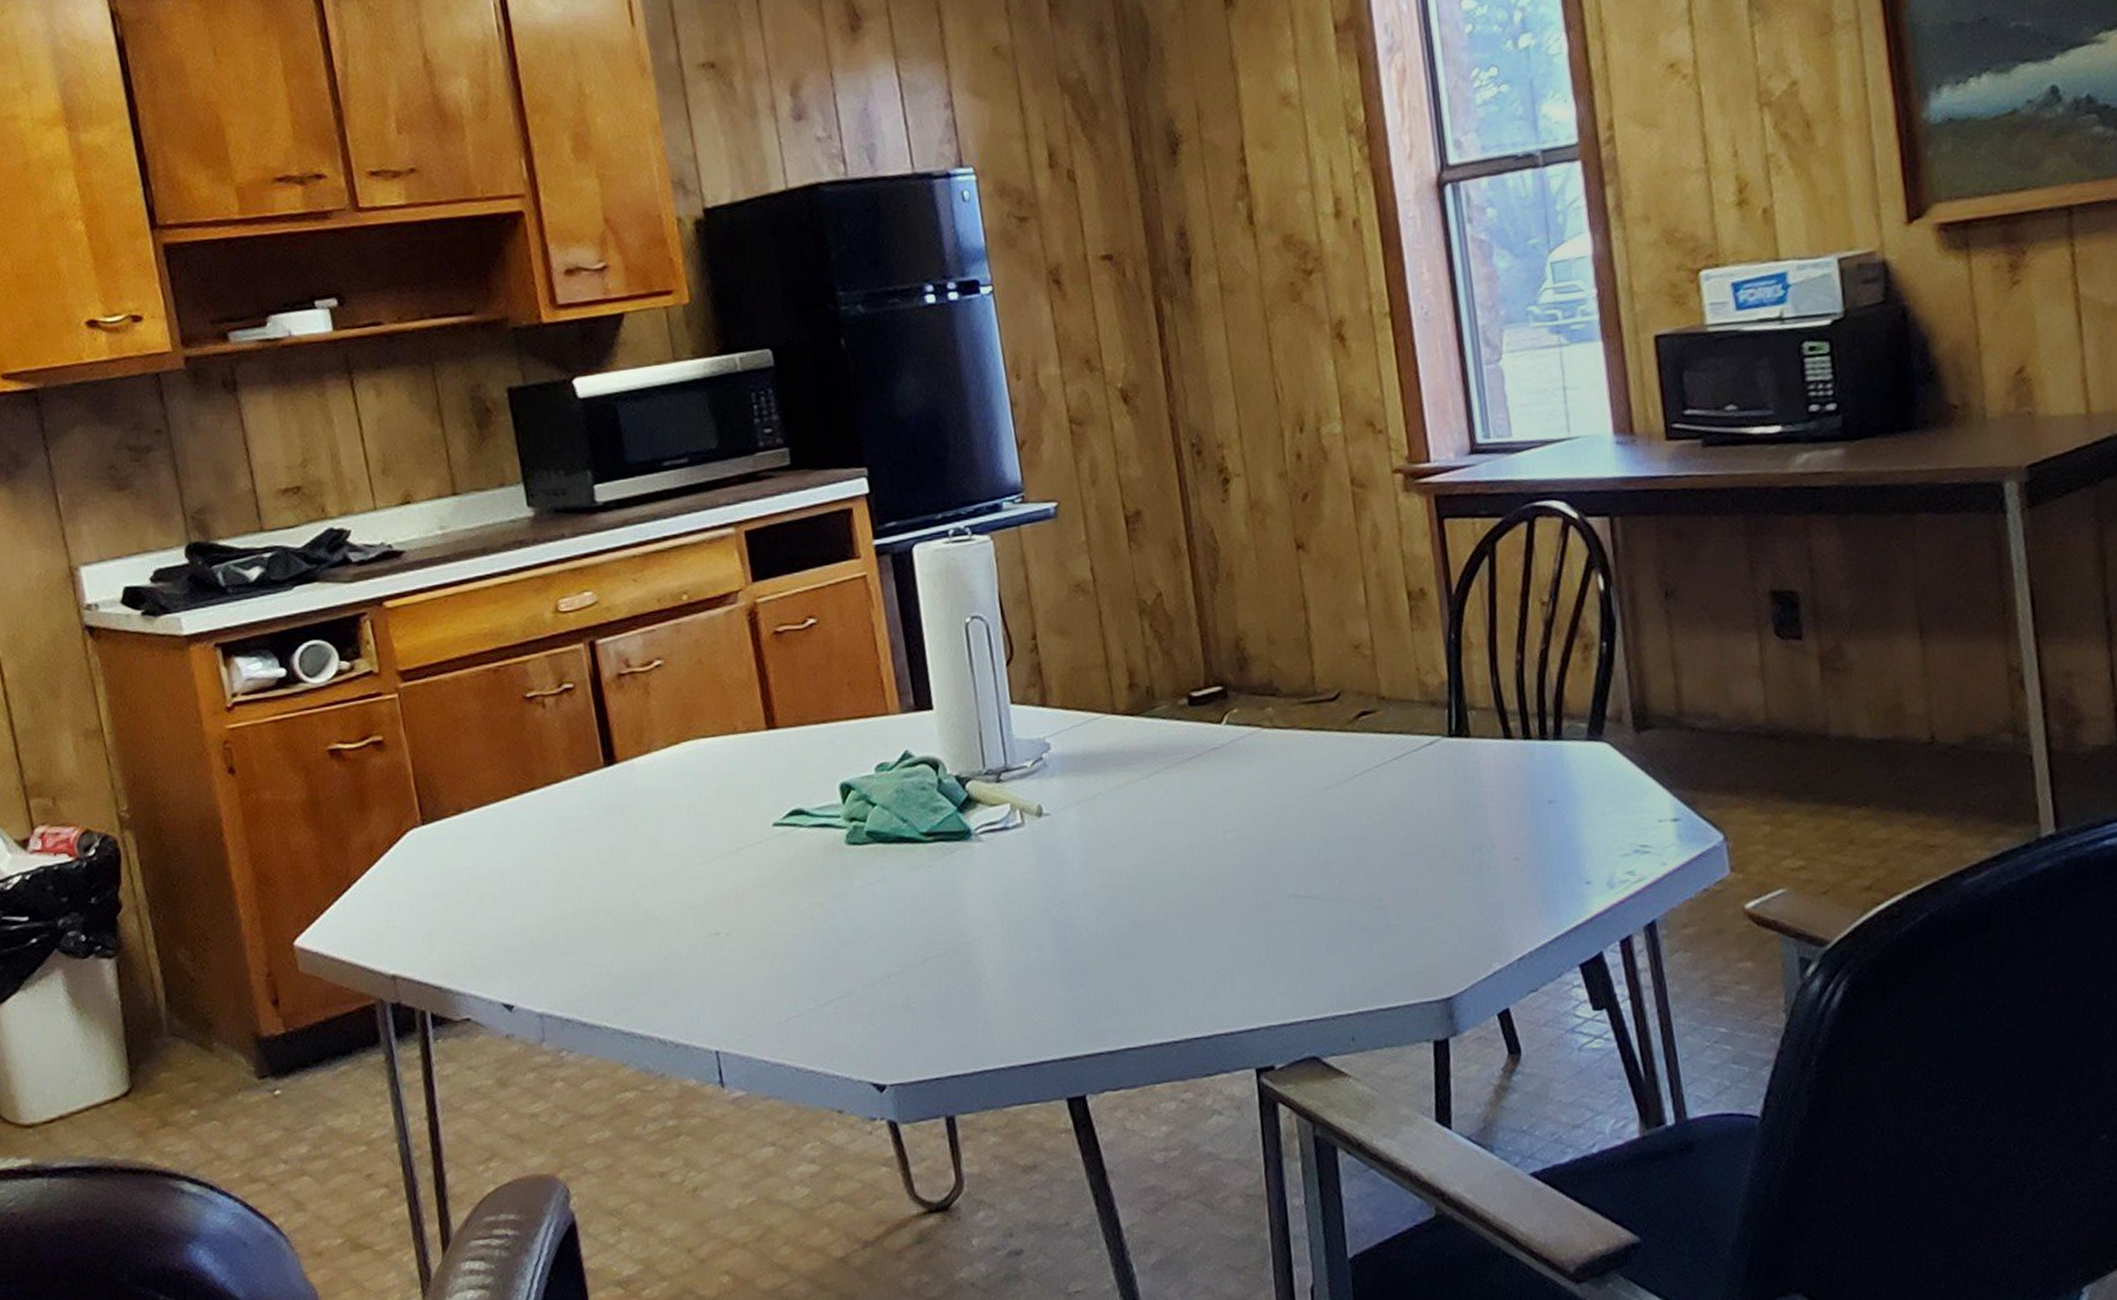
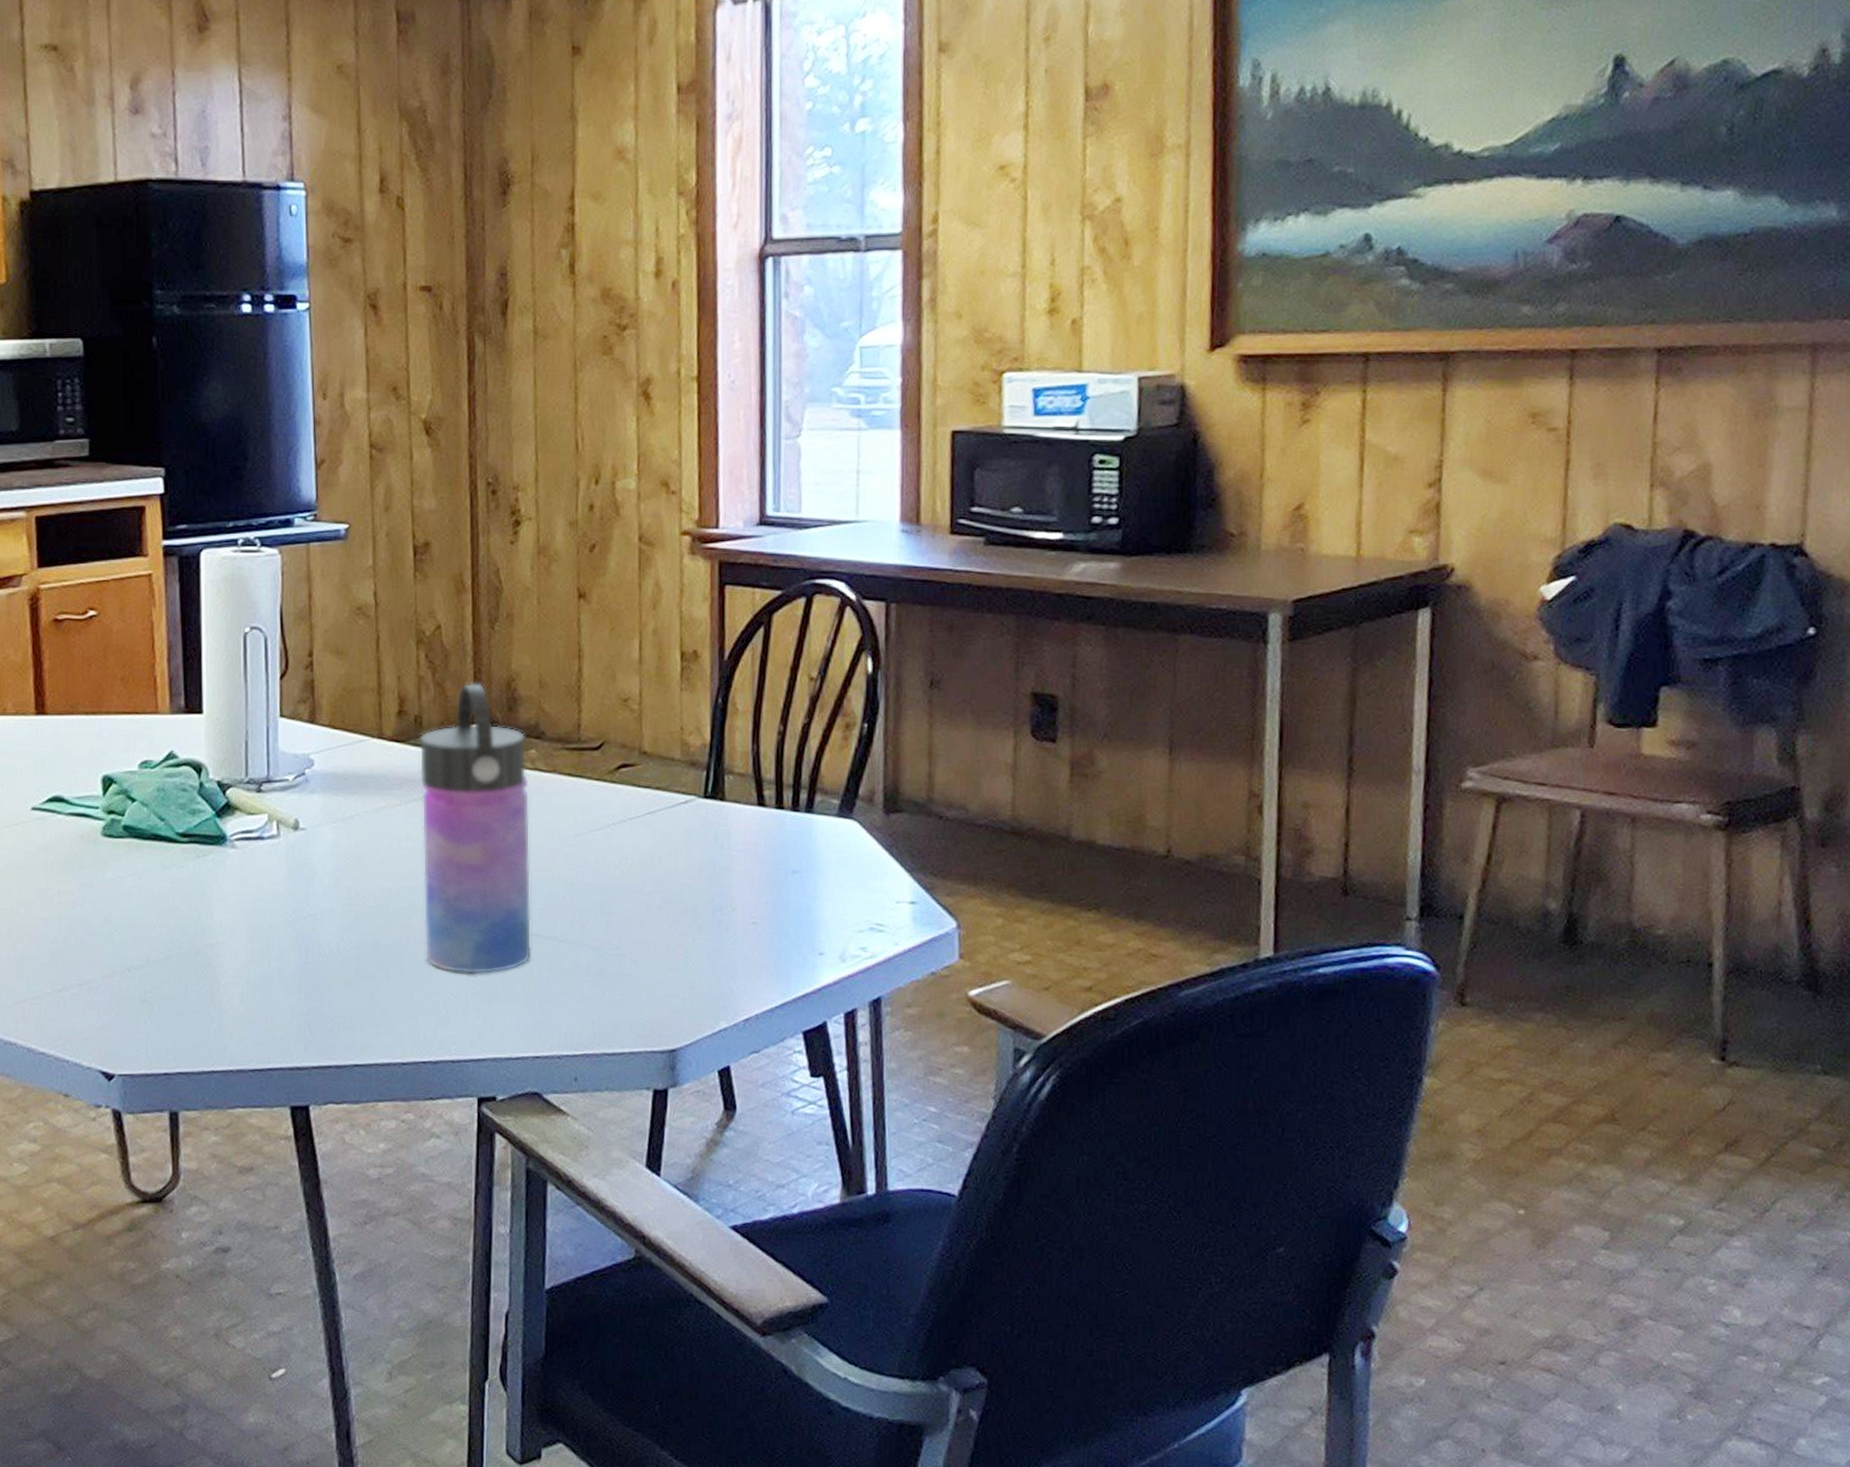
water bottle: none [1153,646,1293,944] -> present [419,683,532,974]

